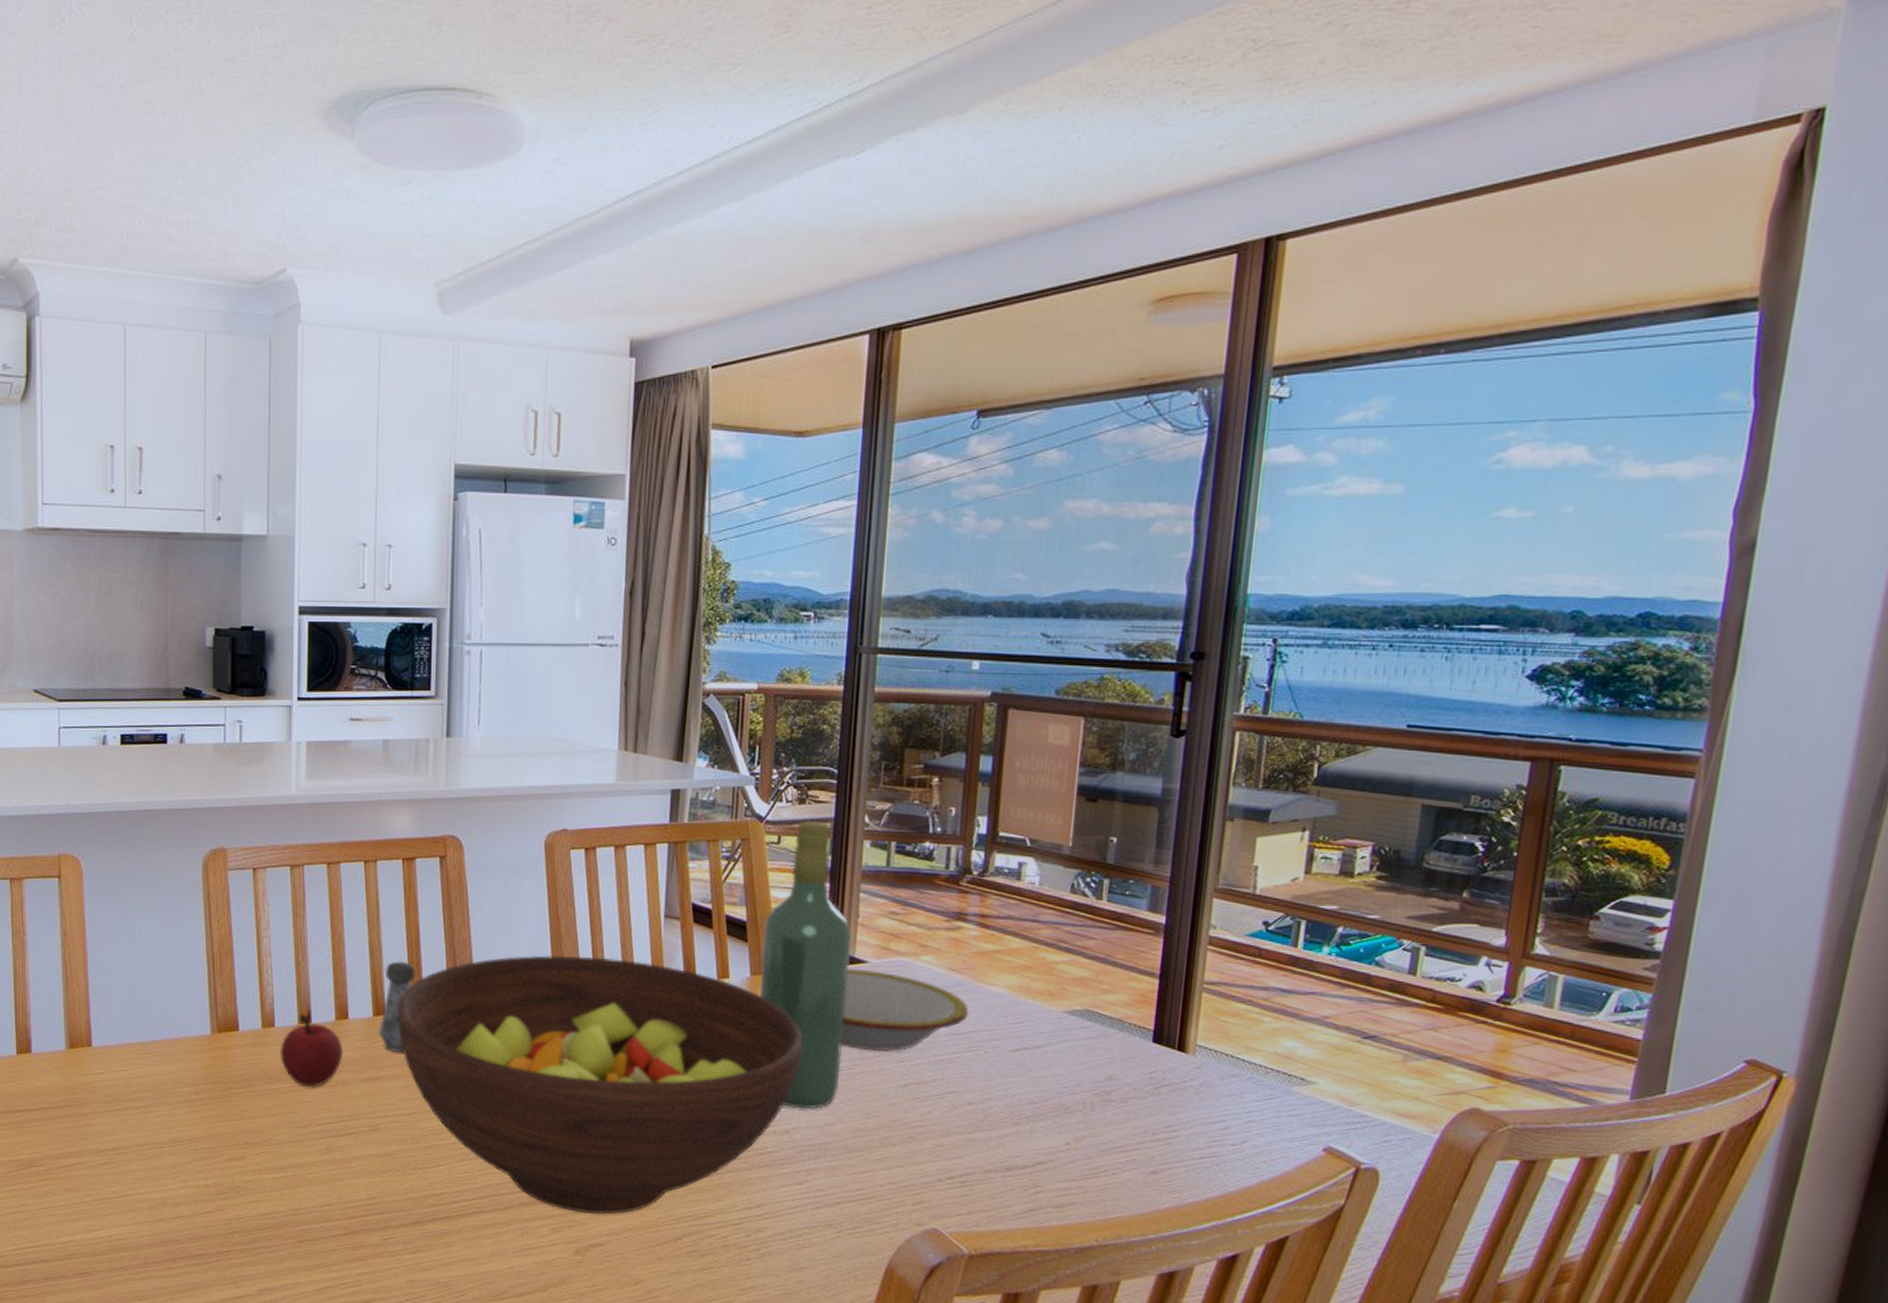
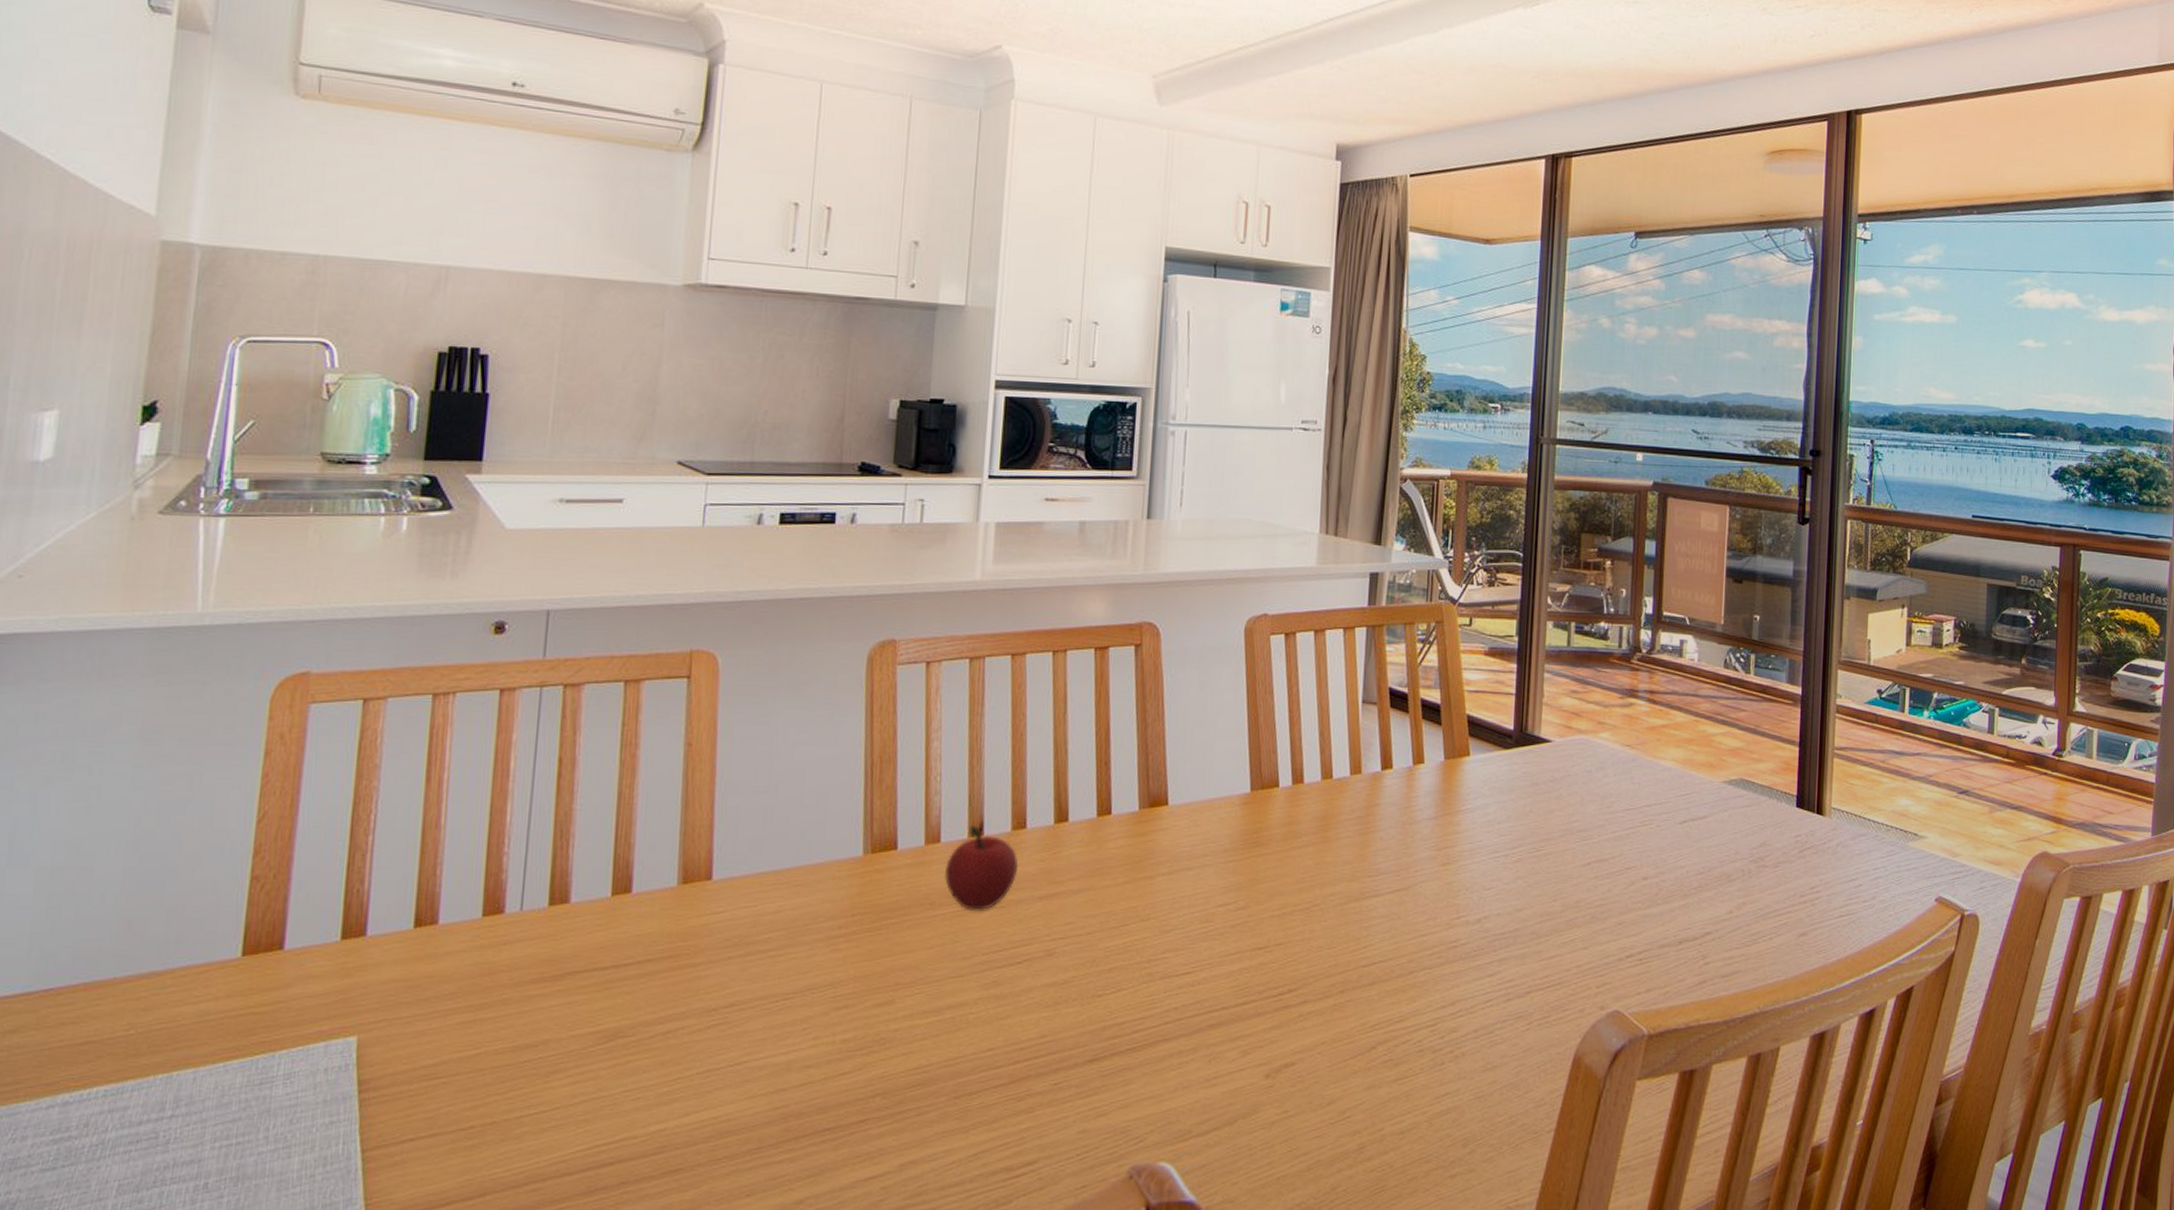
salt shaker: present [378,961,417,1053] -> none [1059,760,1105,864]
fruit bowl: present [397,955,803,1215] -> none [1081,746,1494,1031]
wine bottle: present [760,821,851,1110] -> none [1454,603,1537,896]
bowl: present [841,968,969,1052] -> none [1529,748,1642,831]

